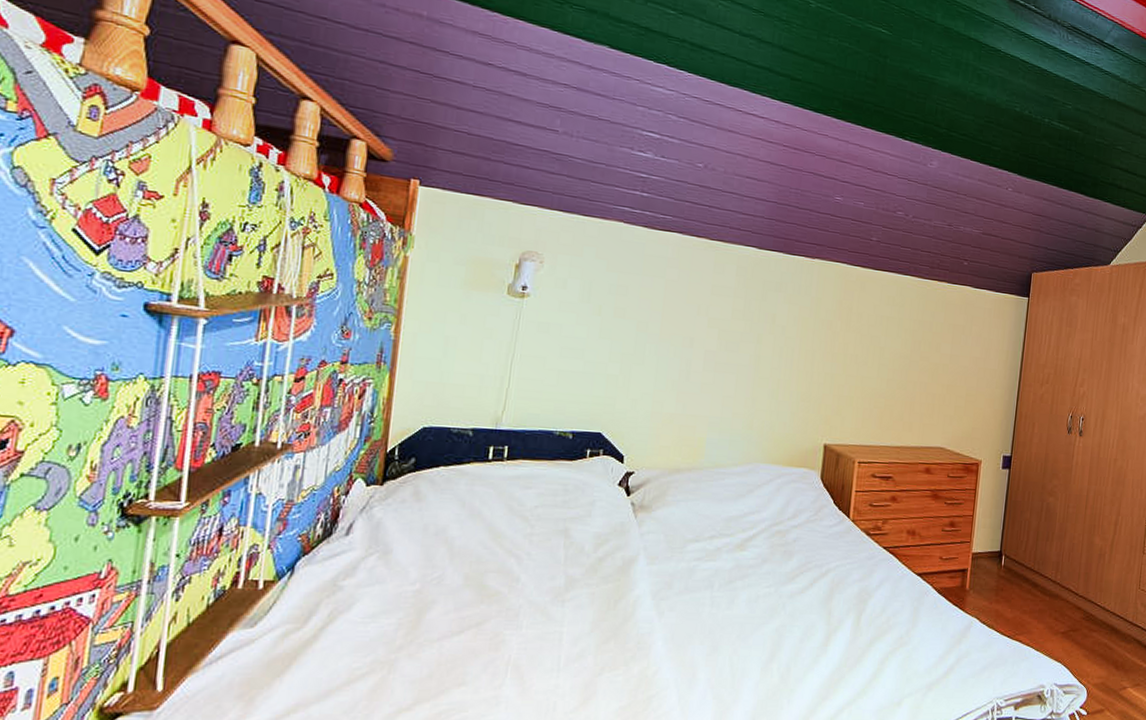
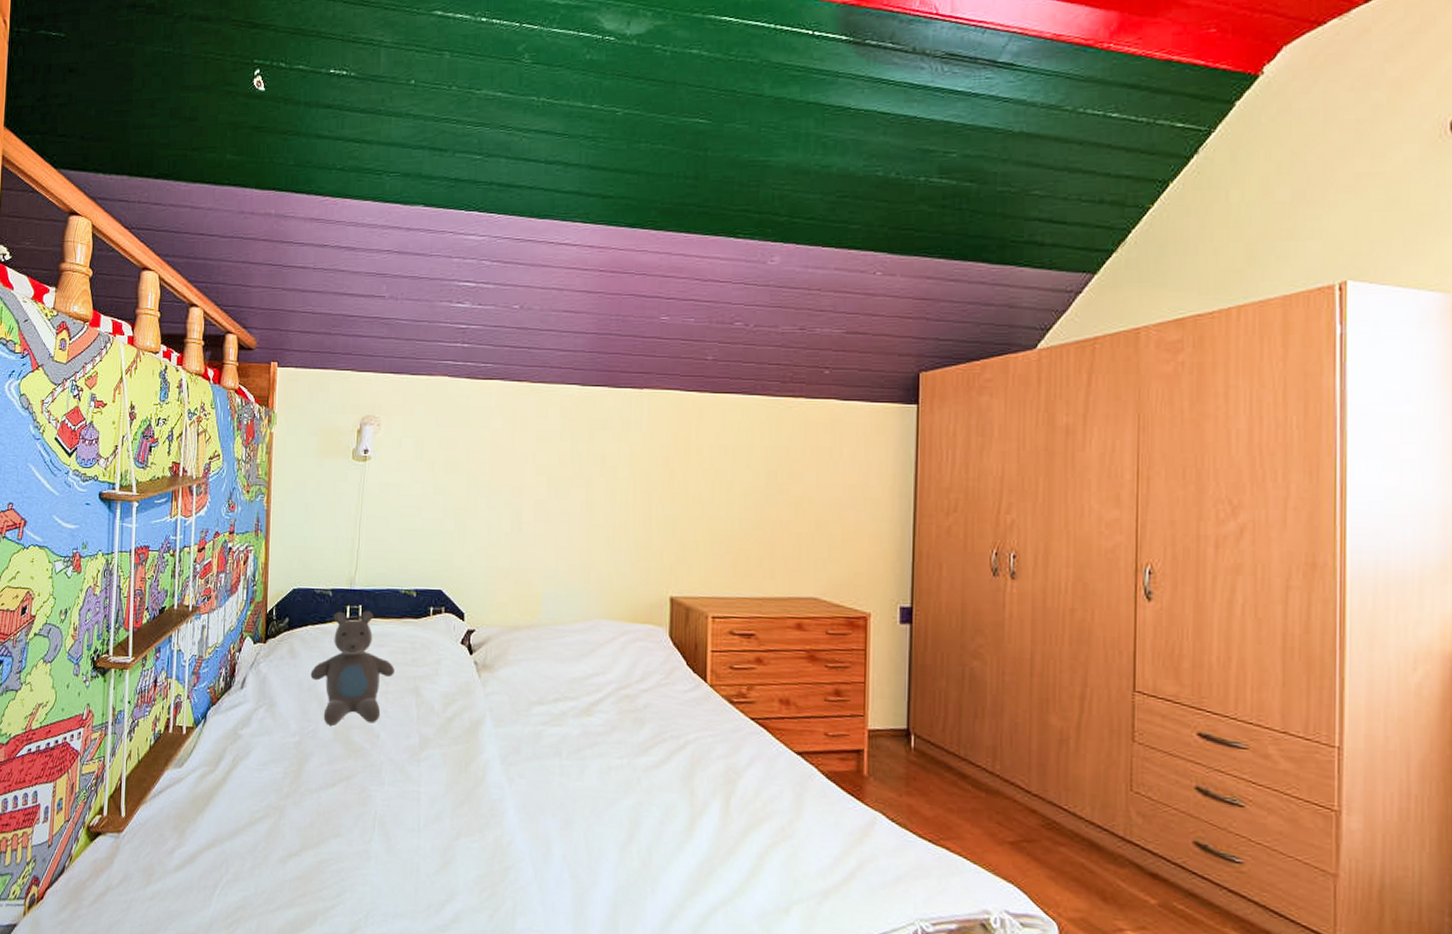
stuffed animal: none [439,451,542,571] -> present [310,611,395,726]

